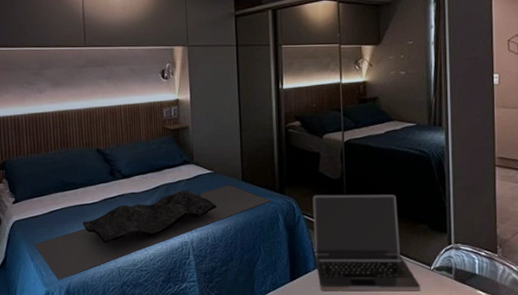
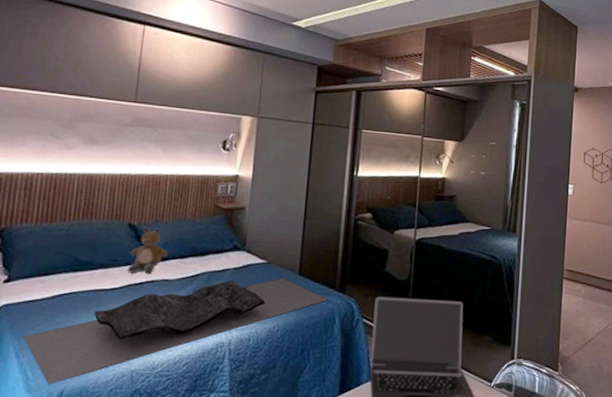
bear: none [102,151,131,190] -> present [127,227,168,275]

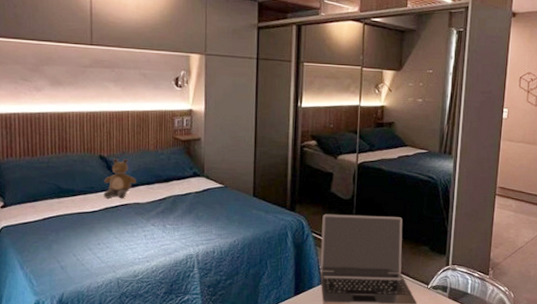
throw blanket: present [23,278,328,384] -> none [24,199,280,289]

